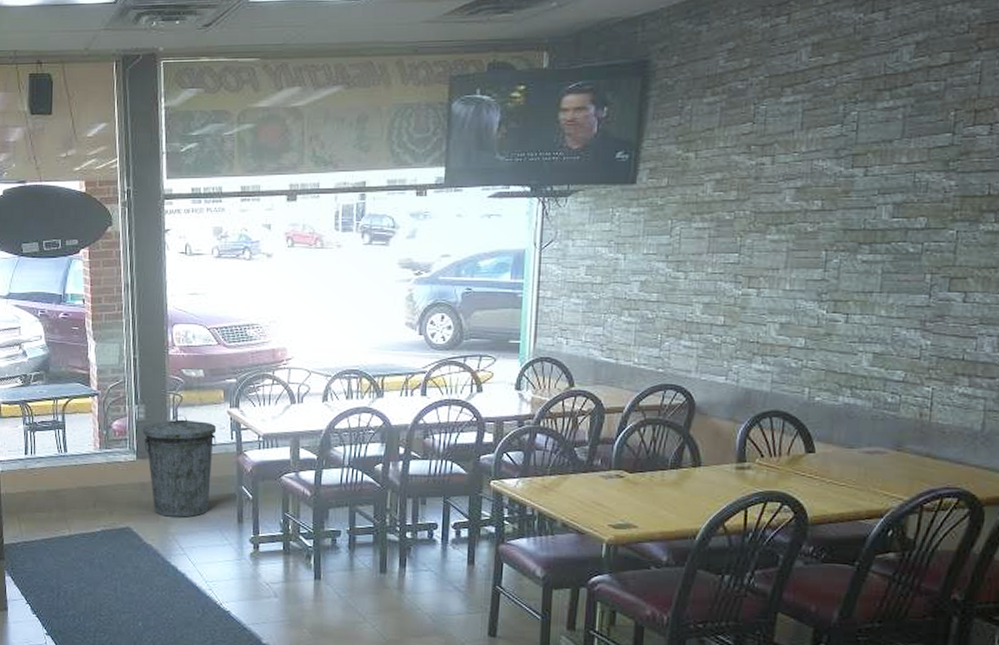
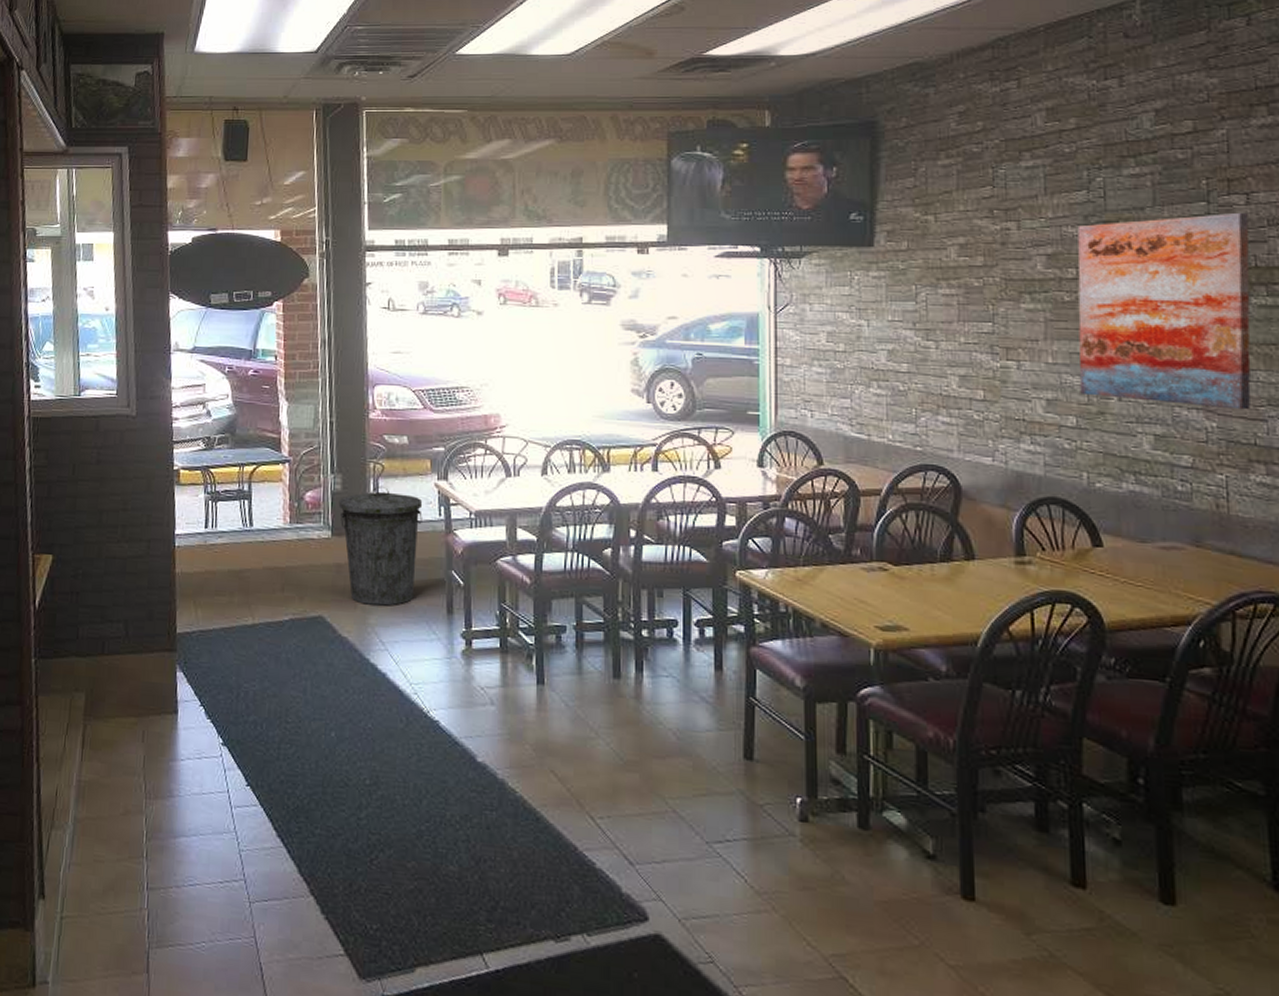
wall art: none [811,142,989,329] -> present [1077,212,1251,410]

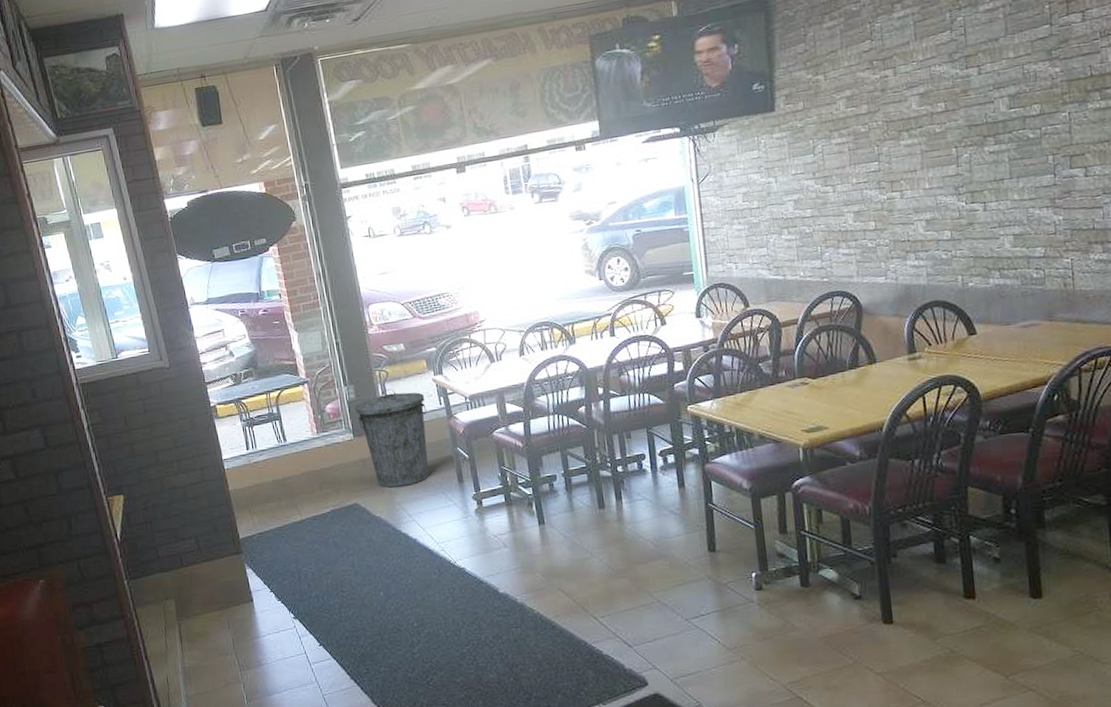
wall art: present [1077,212,1251,410] -> none [944,28,1090,211]

